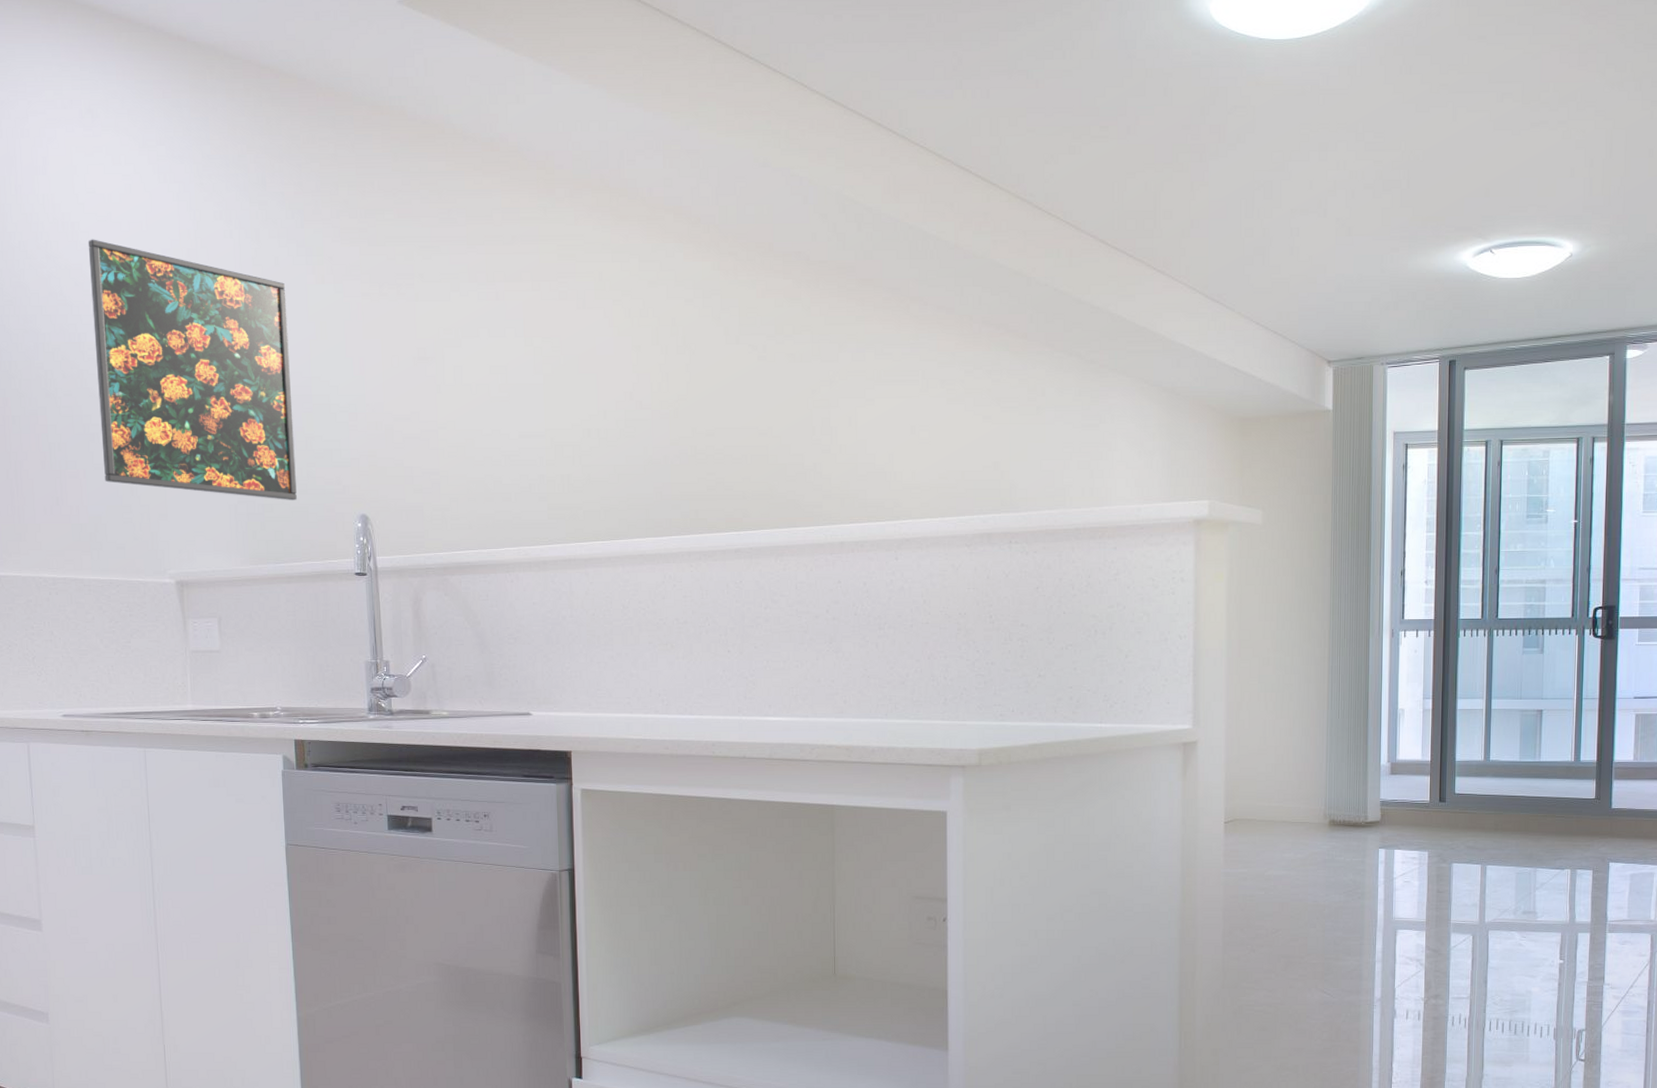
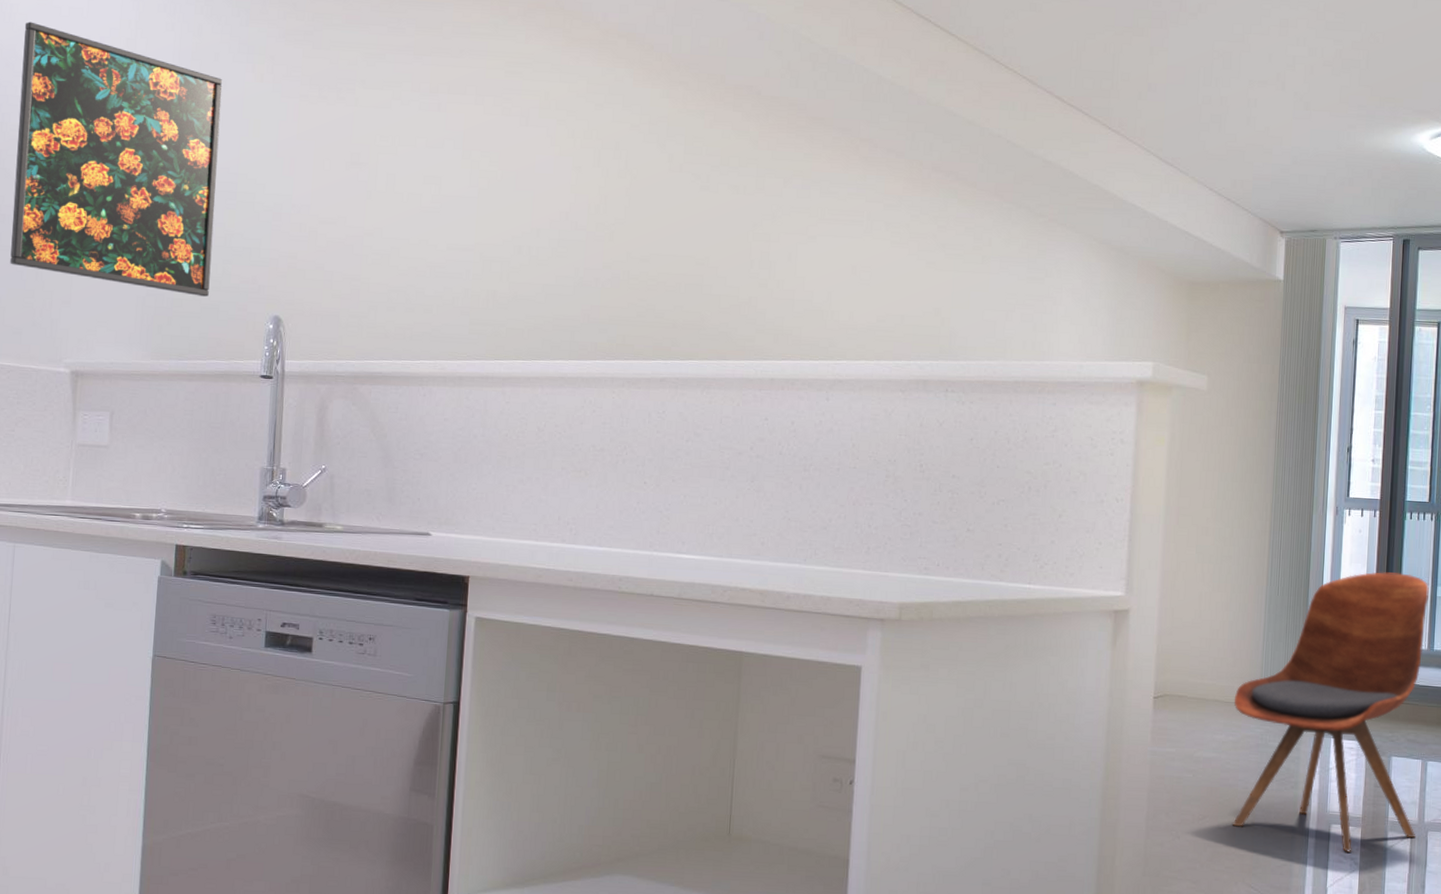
dining chair: none [1300,689,1484,955] -> present [1233,572,1429,852]

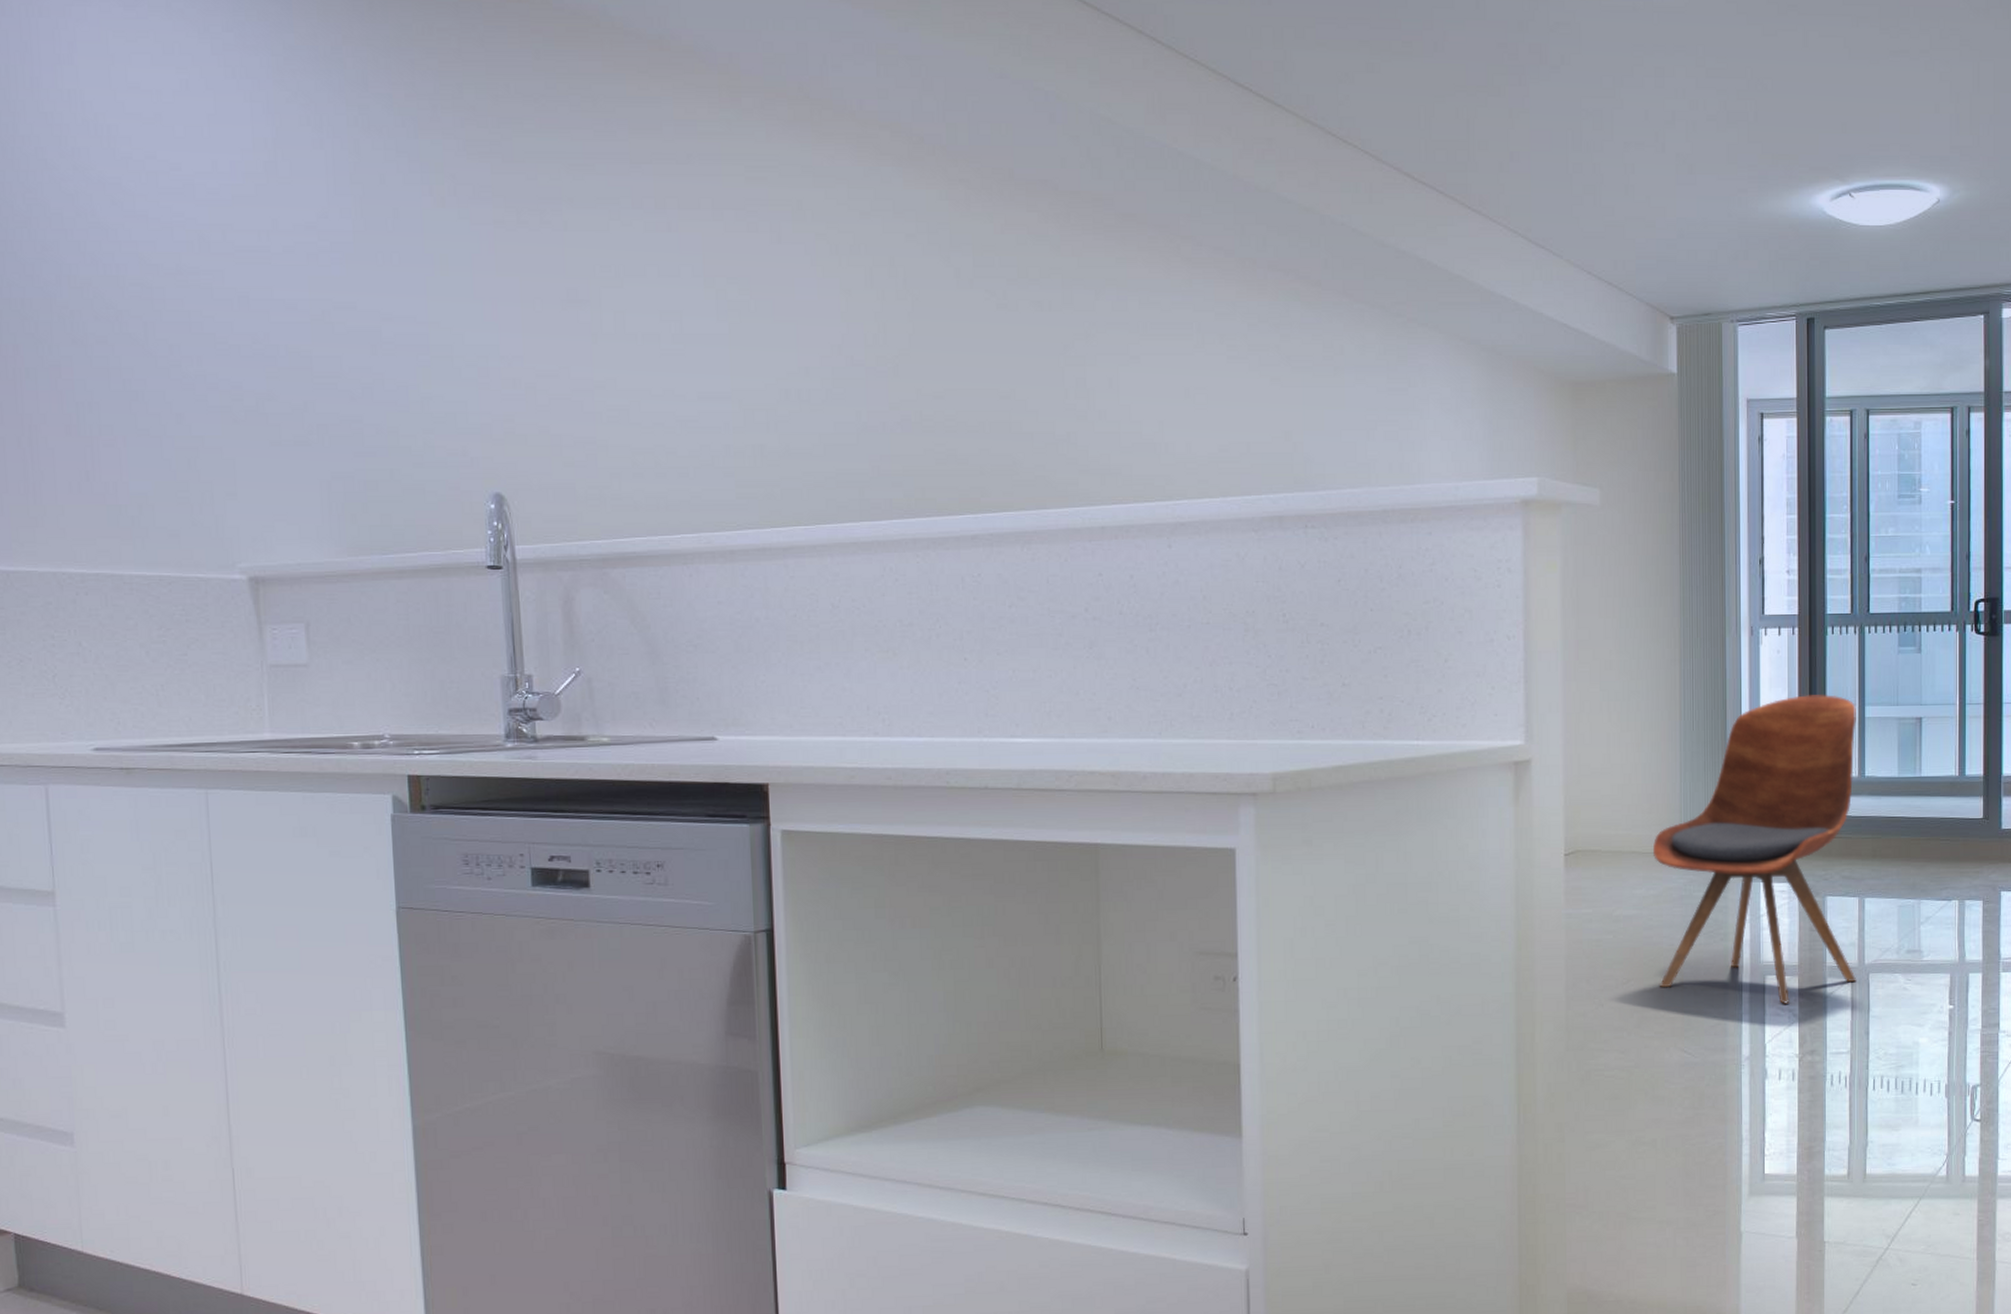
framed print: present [10,21,223,297] -> none [129,146,410,476]

